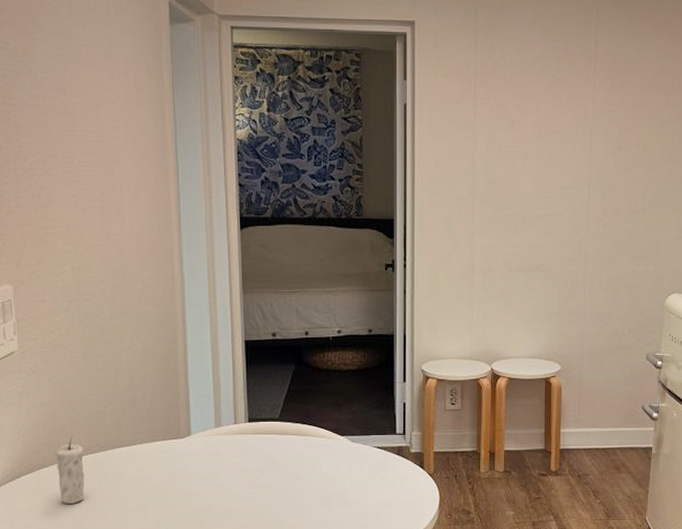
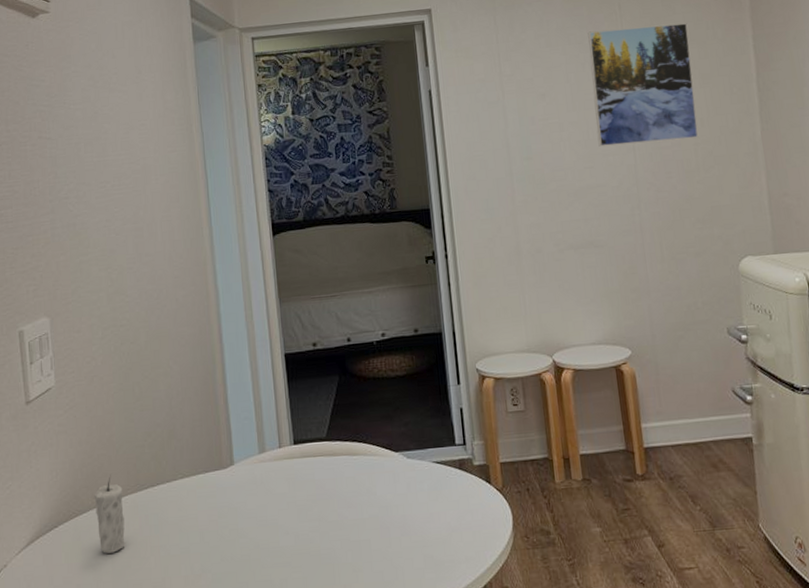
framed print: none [558,65,656,181] -> present [588,23,699,147]

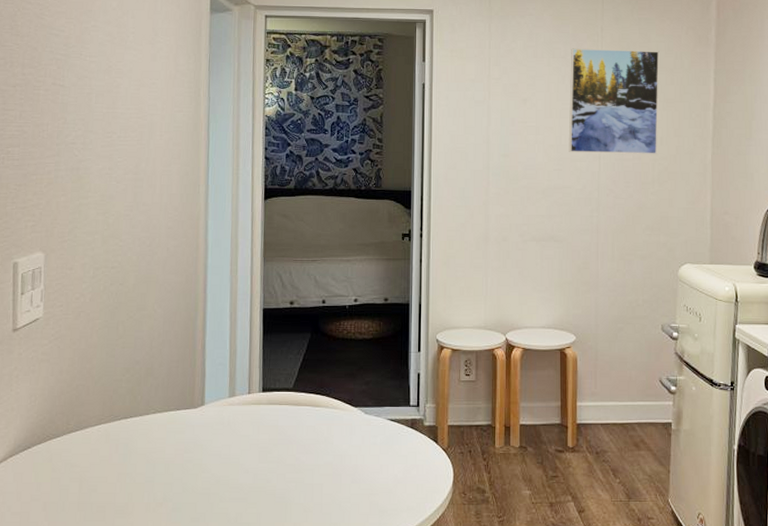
candle: present [94,474,125,554] -> none [69,404,97,476]

